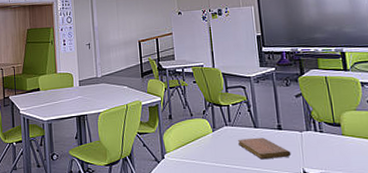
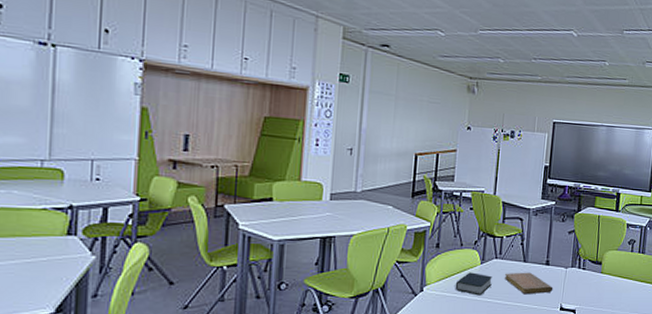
book: none [192,140,227,162] -> present [455,272,492,296]

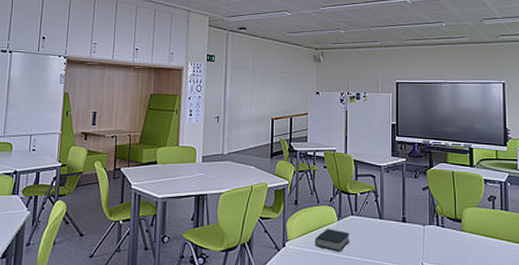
notebook: present [504,272,553,295] -> none [361,229,413,252]

